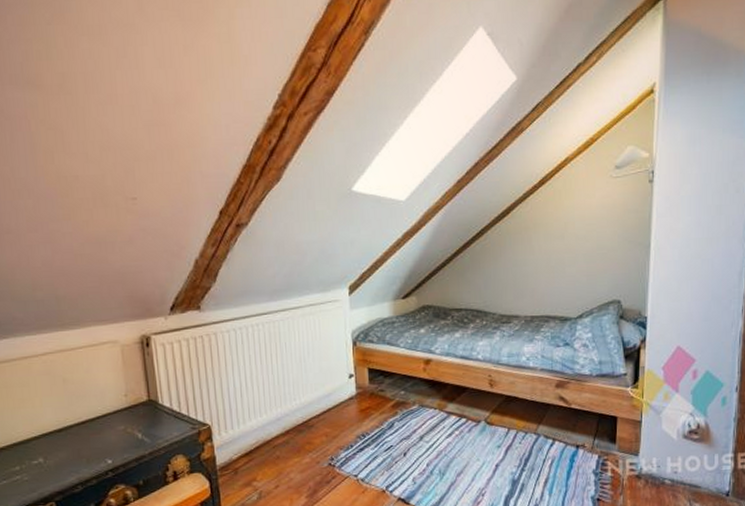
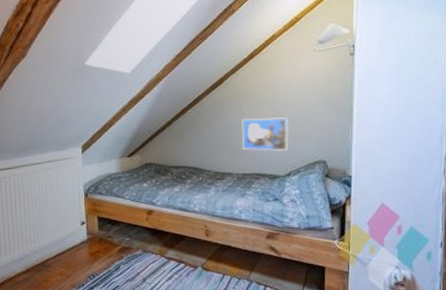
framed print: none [530,252,582,291] -> present [241,117,289,152]

